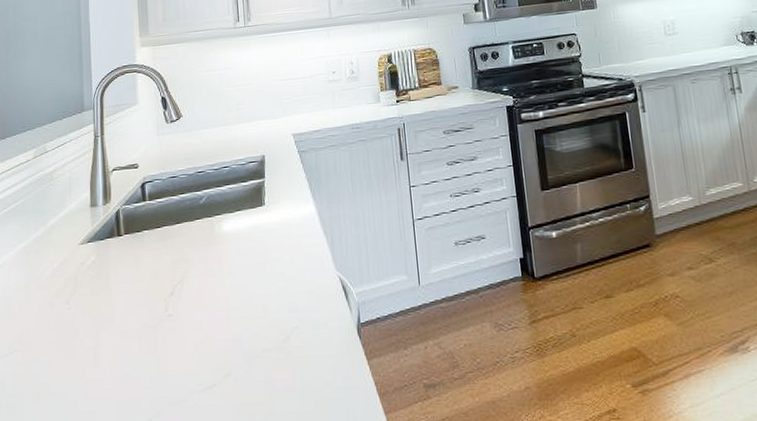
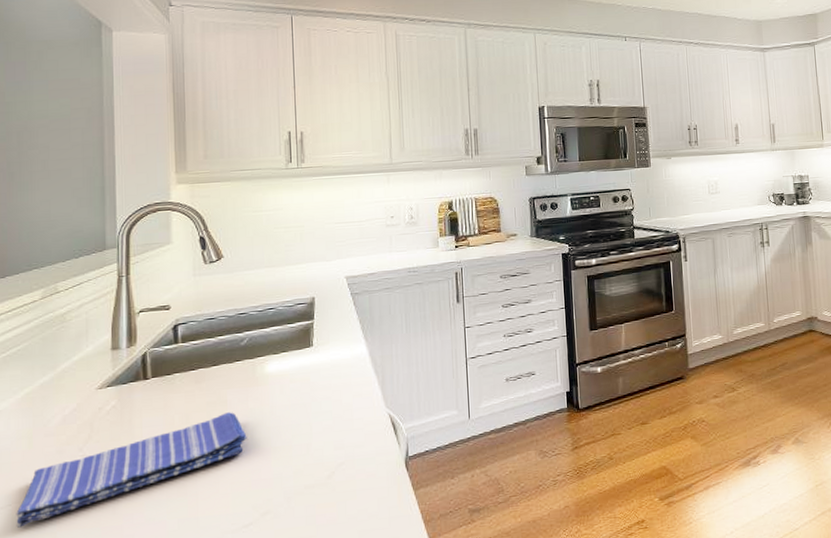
dish towel: none [17,270,208,375] -> present [16,412,247,528]

